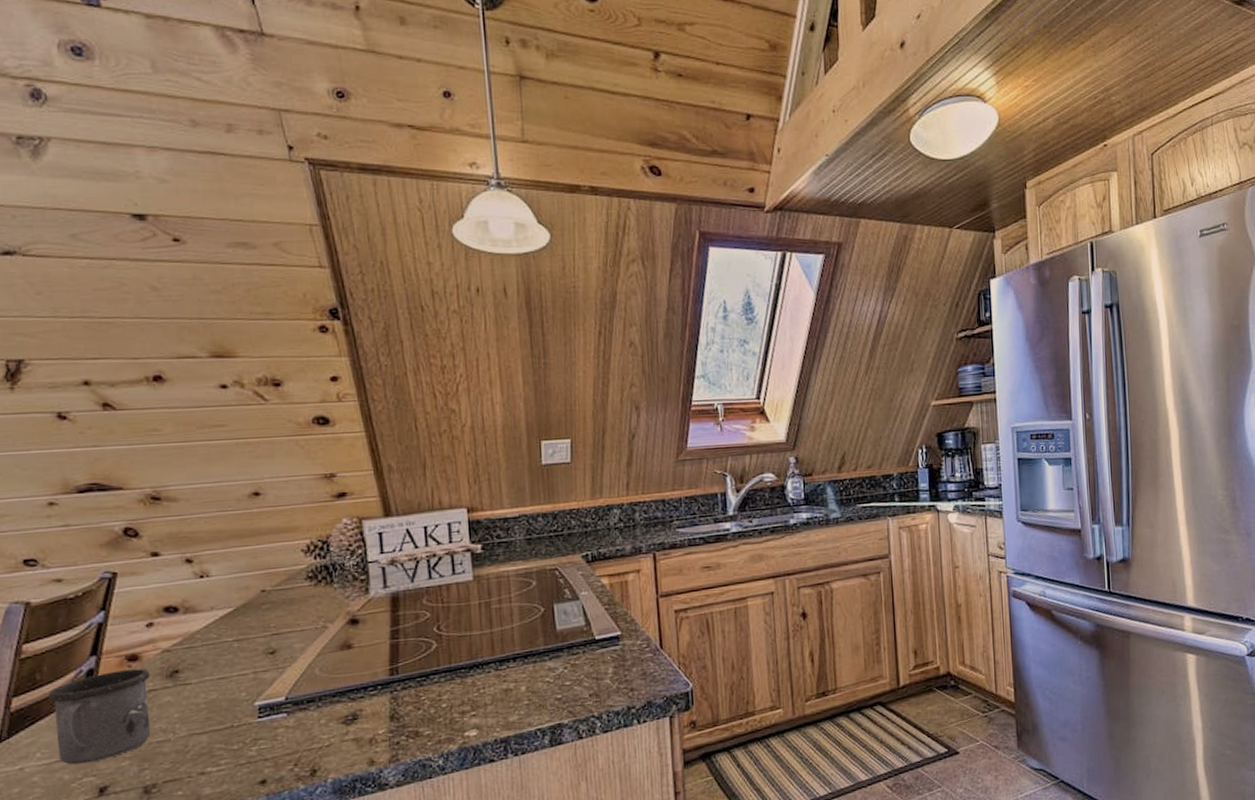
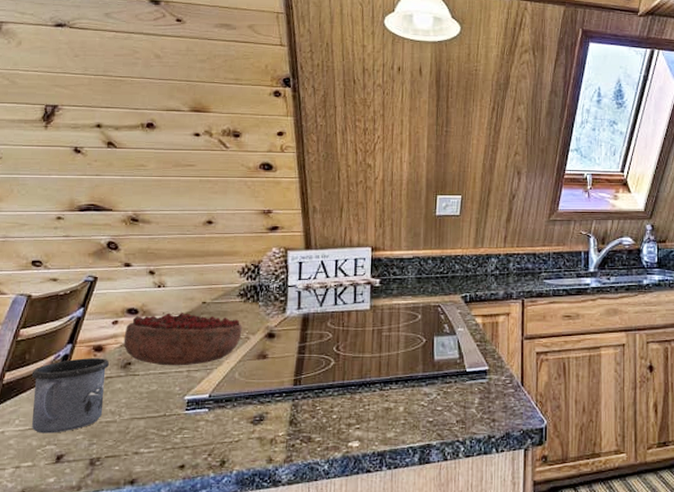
decorative bowl: none [164,605,317,670] -> present [123,313,242,366]

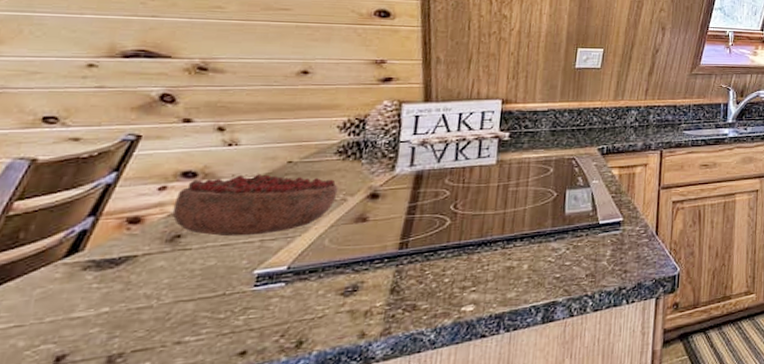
mug: present [31,358,109,434] -> none [19,232,149,331]

